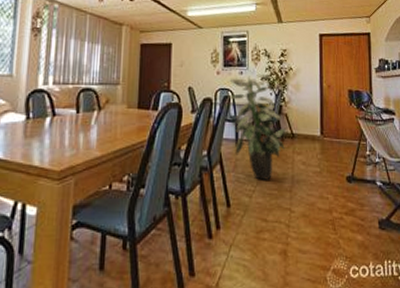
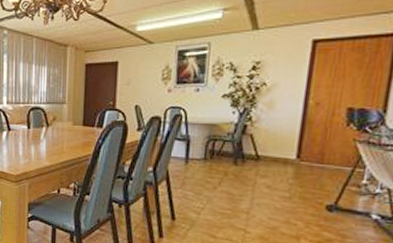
indoor plant: present [228,73,286,180] -> none [179,90,249,200]

